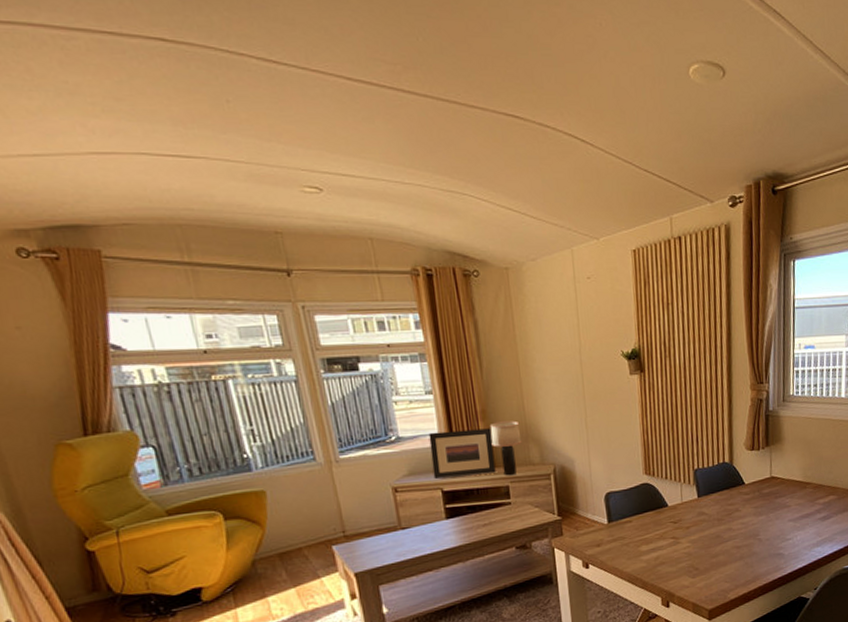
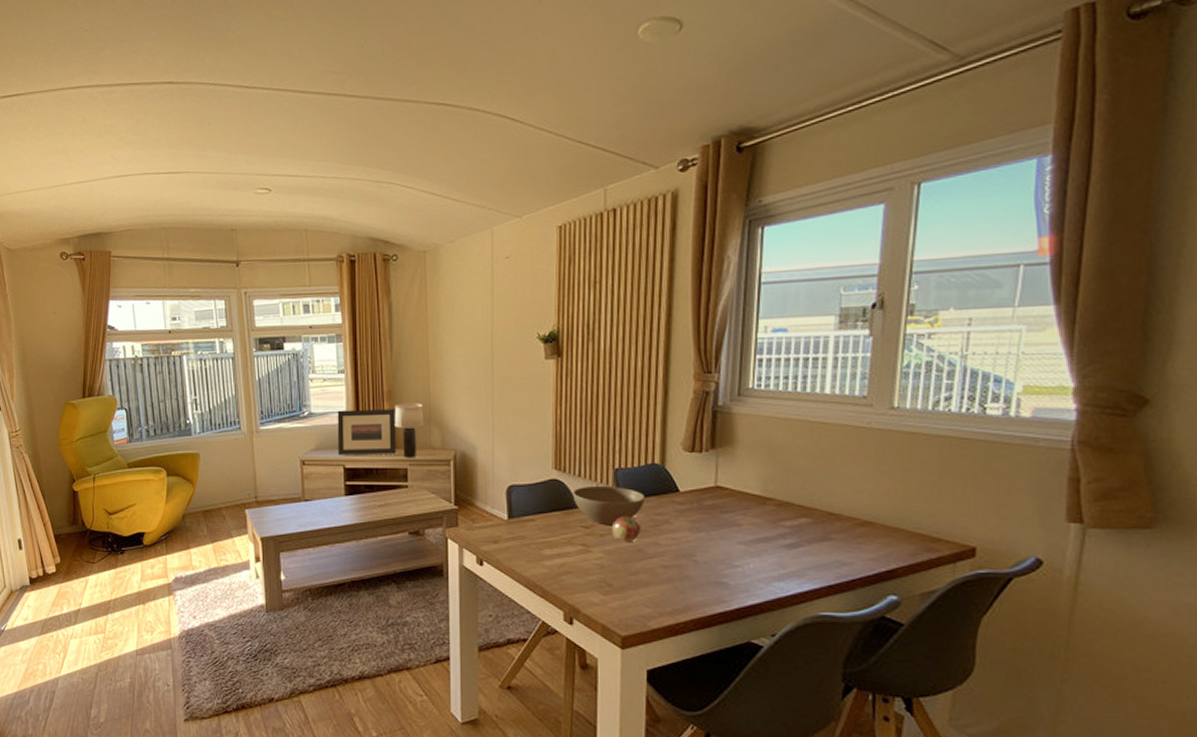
bowl: none [661,484,720,519] -> present [572,485,646,526]
fruit: none [694,508,718,531] -> present [611,515,642,543]

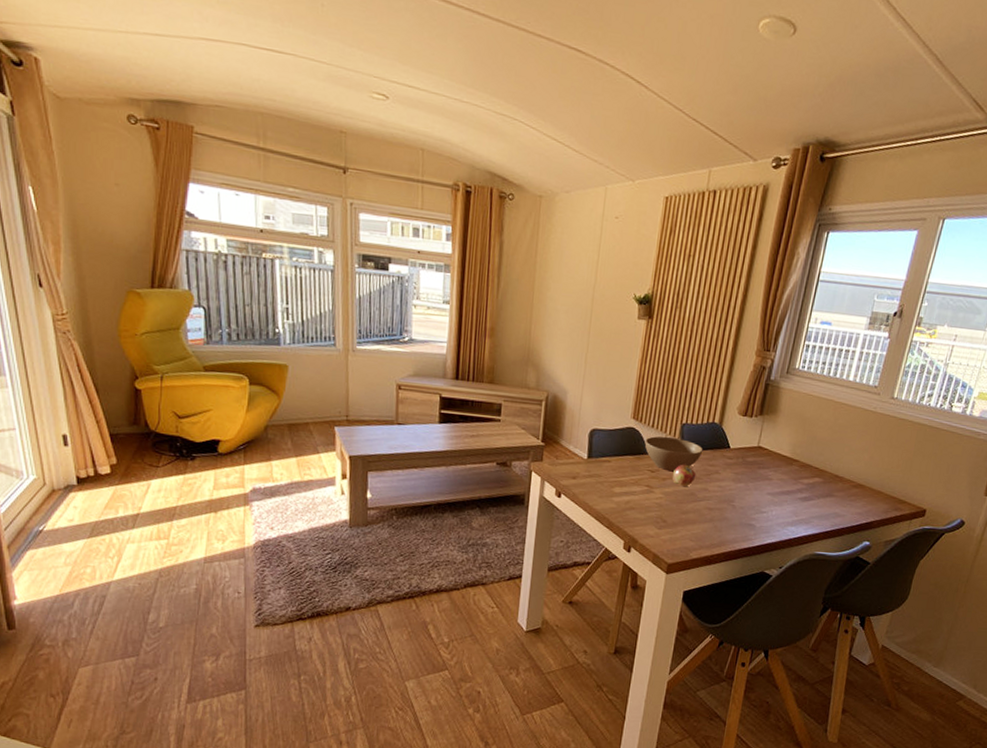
picture frame: present [337,409,396,455] -> none [435,340,496,389]
table lamp: present [394,402,424,458] -> none [493,341,523,395]

